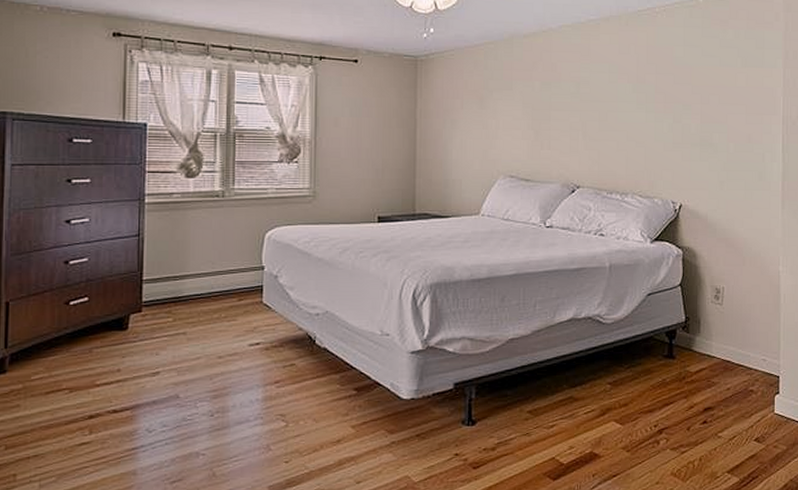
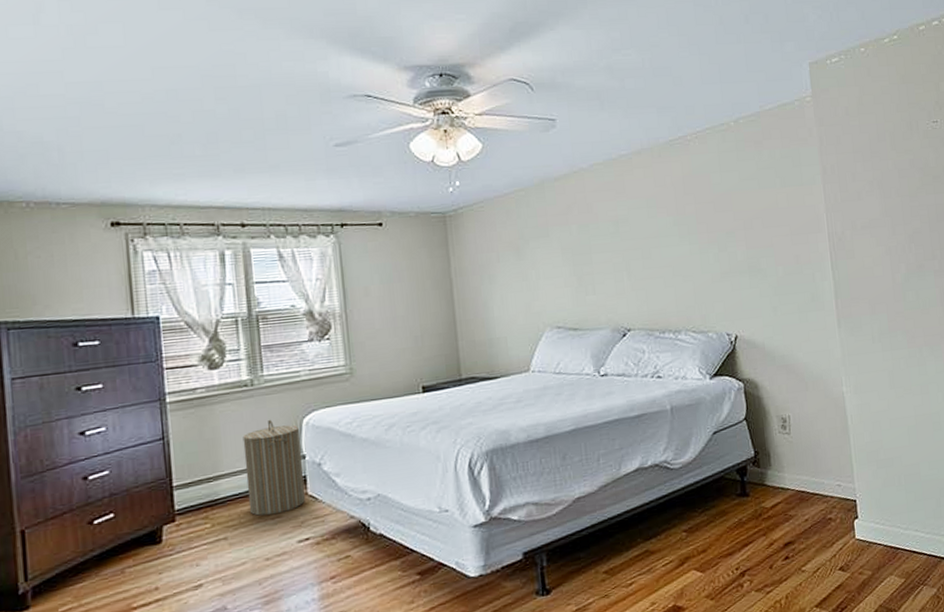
laundry hamper: none [208,229,262,318] -> present [242,419,305,516]

